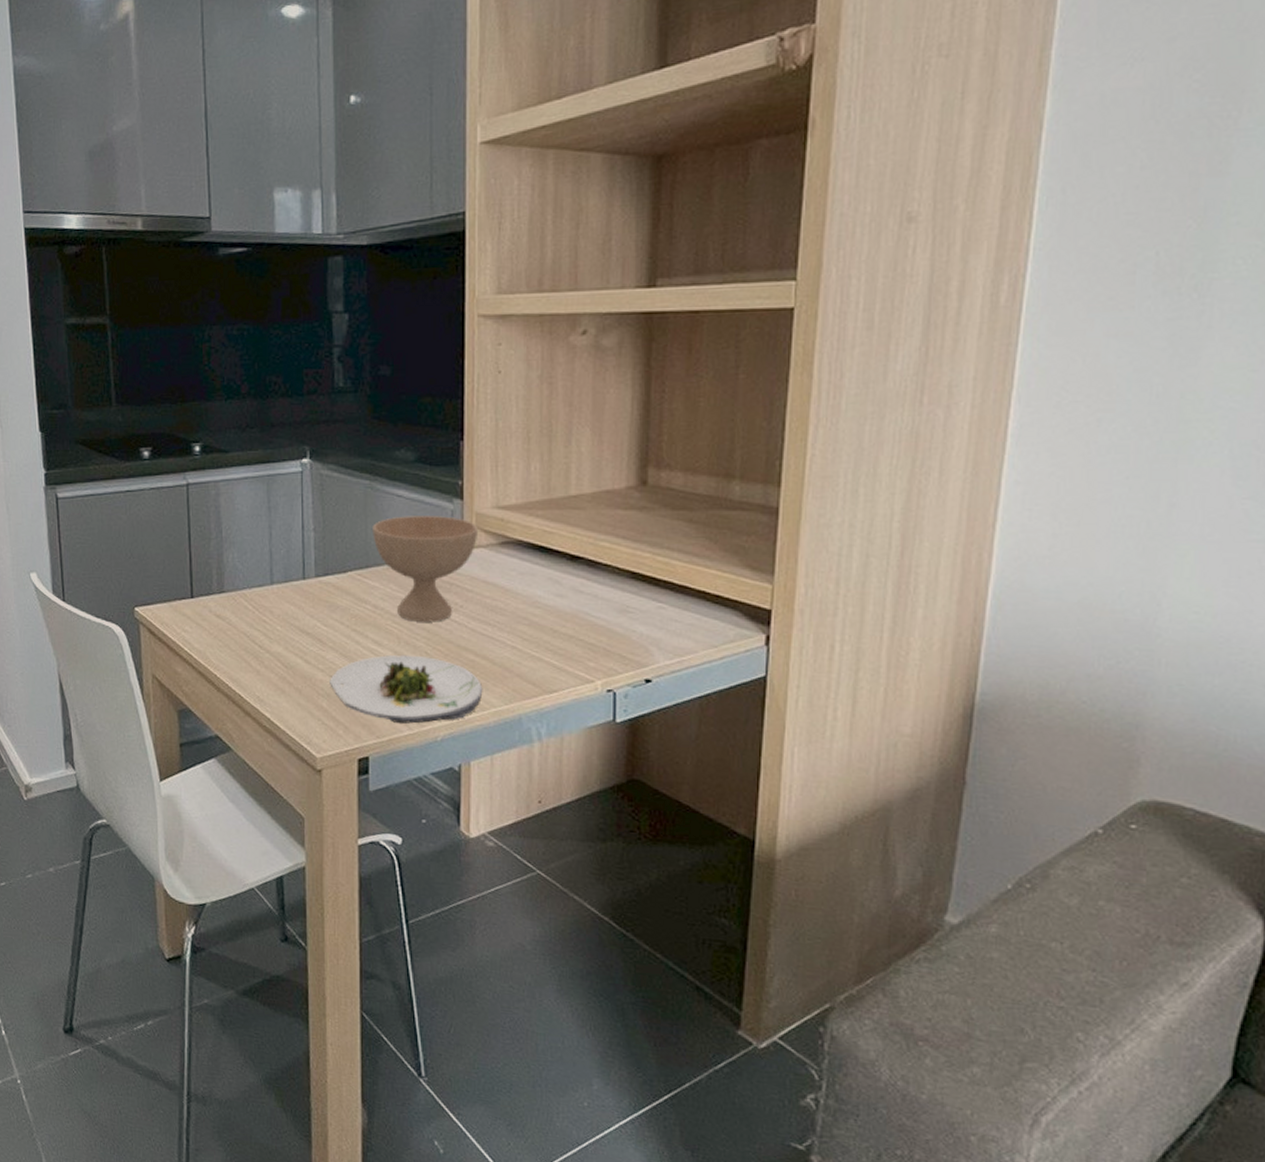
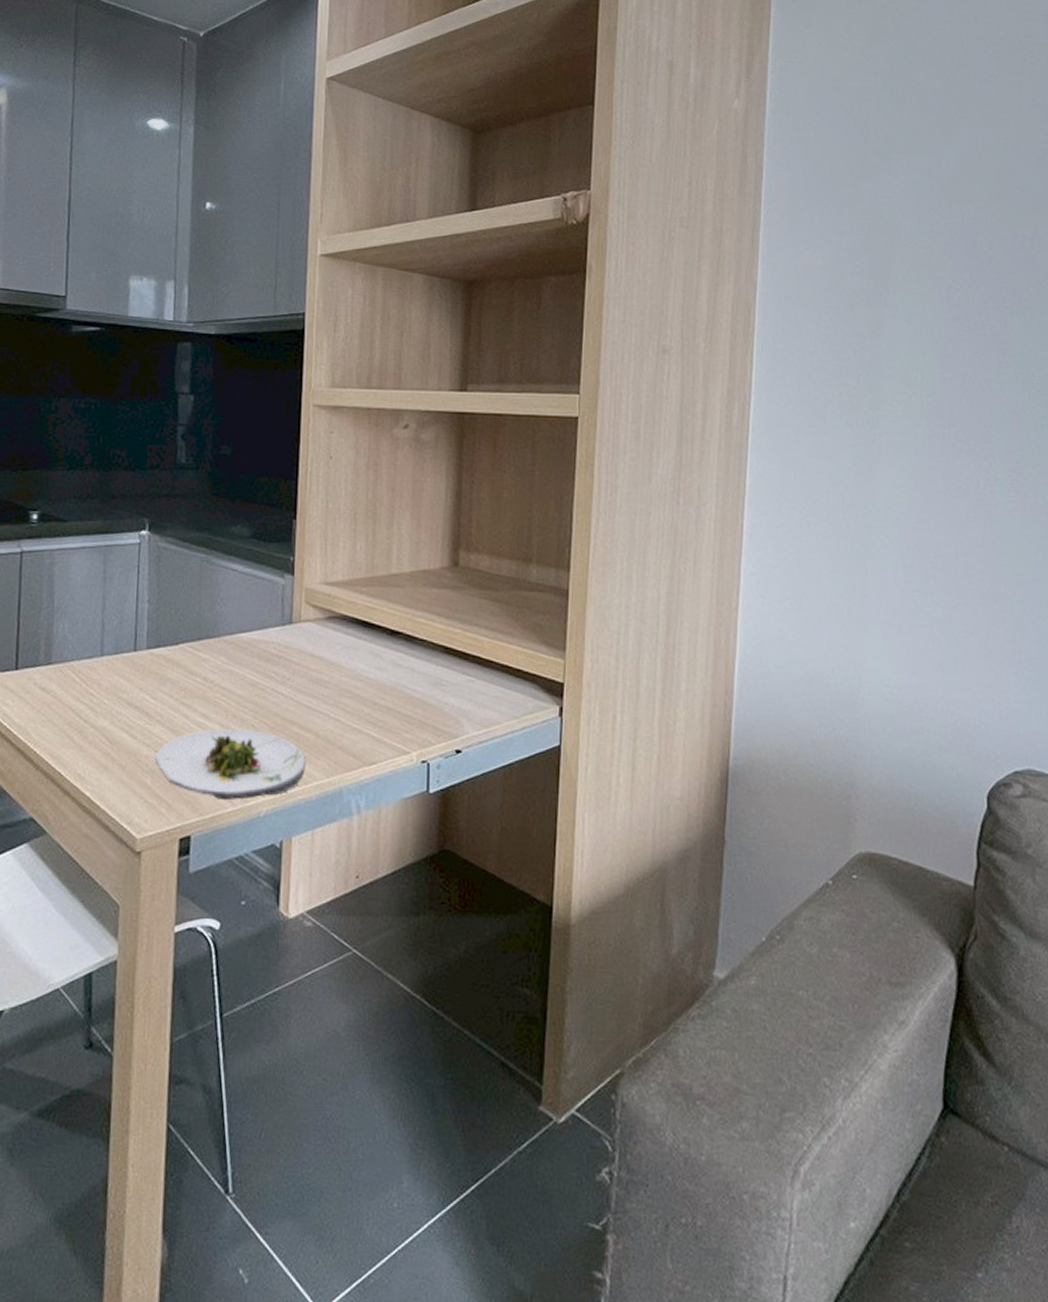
bowl: present [373,516,477,622] -> none [206,589,306,695]

